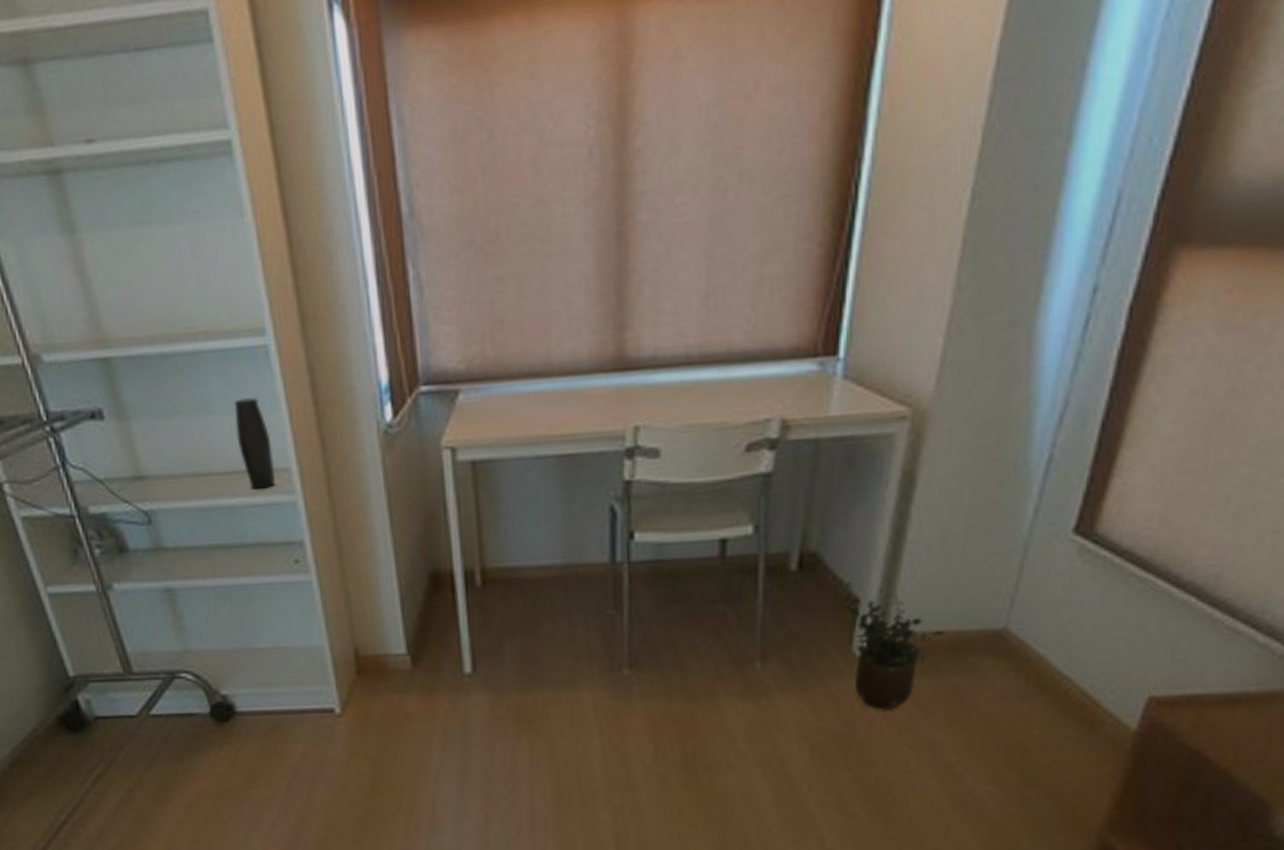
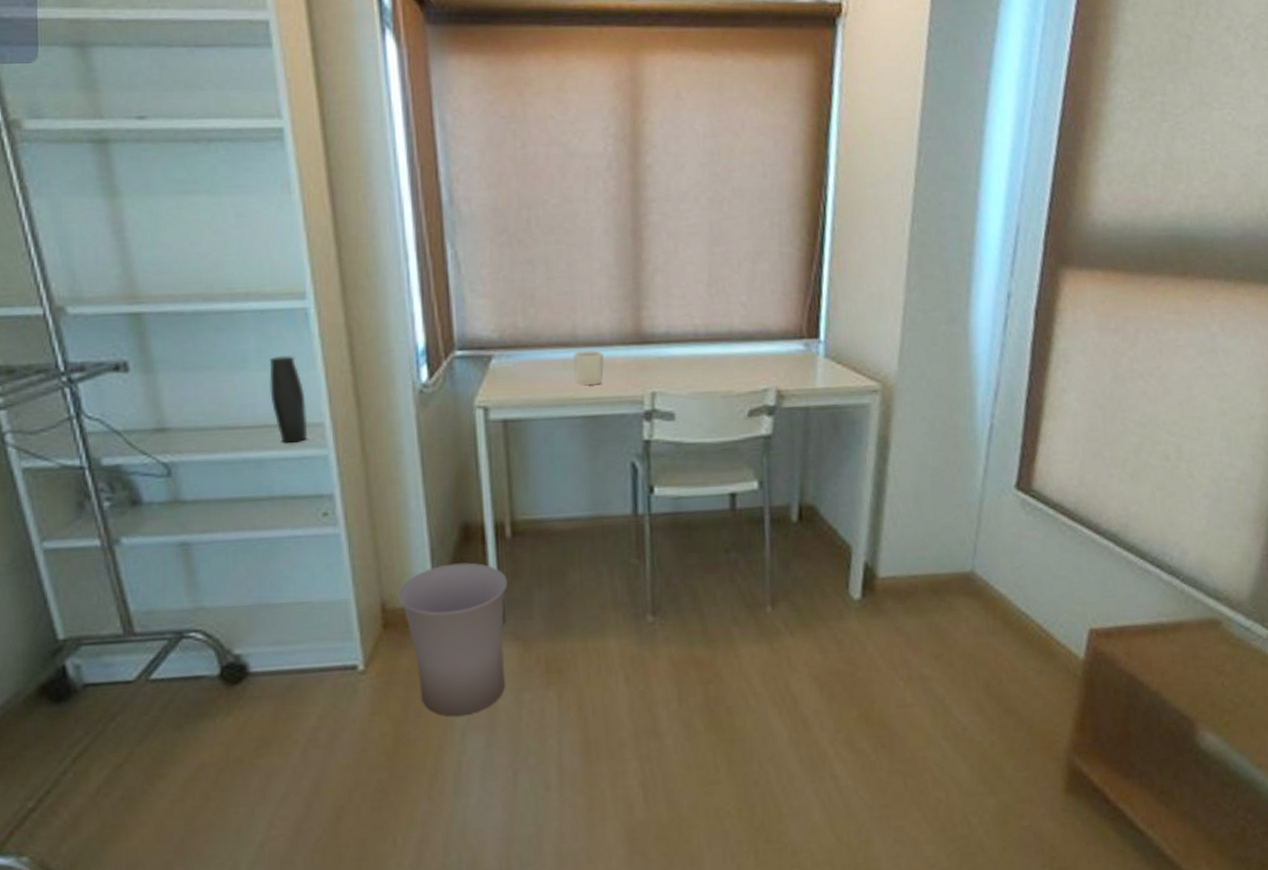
waste bin: none [369,611,478,761] -> present [397,562,508,717]
mug: none [547,380,581,421] -> present [573,350,604,386]
potted plant: present [844,582,946,710] -> none [838,531,925,648]

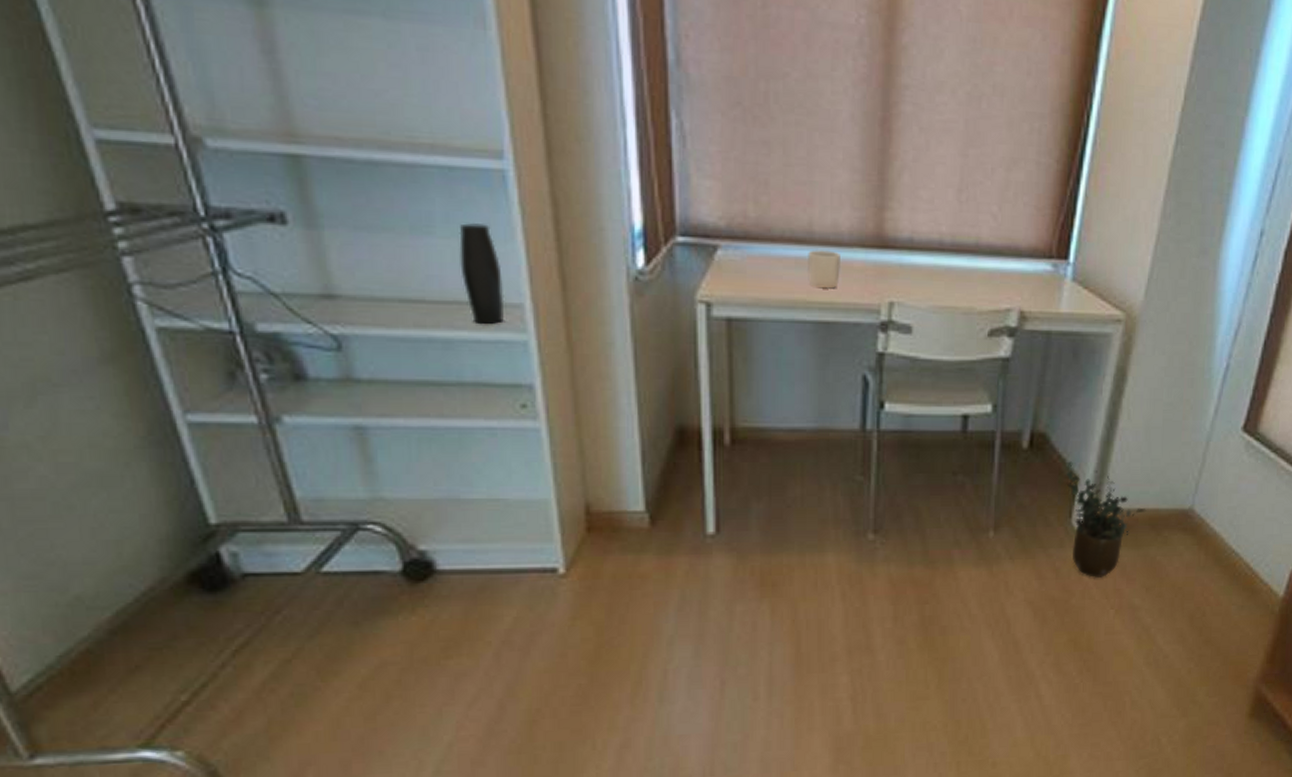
waste bin: present [397,562,508,717] -> none [603,468,724,625]
potted plant: none [838,531,925,648] -> present [1066,461,1146,578]

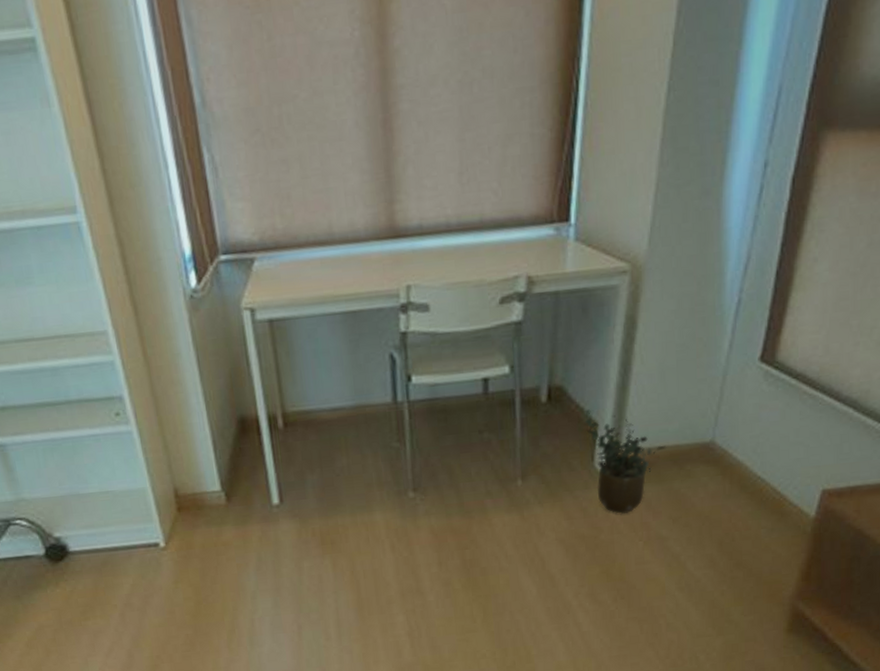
vase: present [459,223,505,325] -> none [51,269,94,352]
mug: present [808,250,840,289] -> none [331,247,361,283]

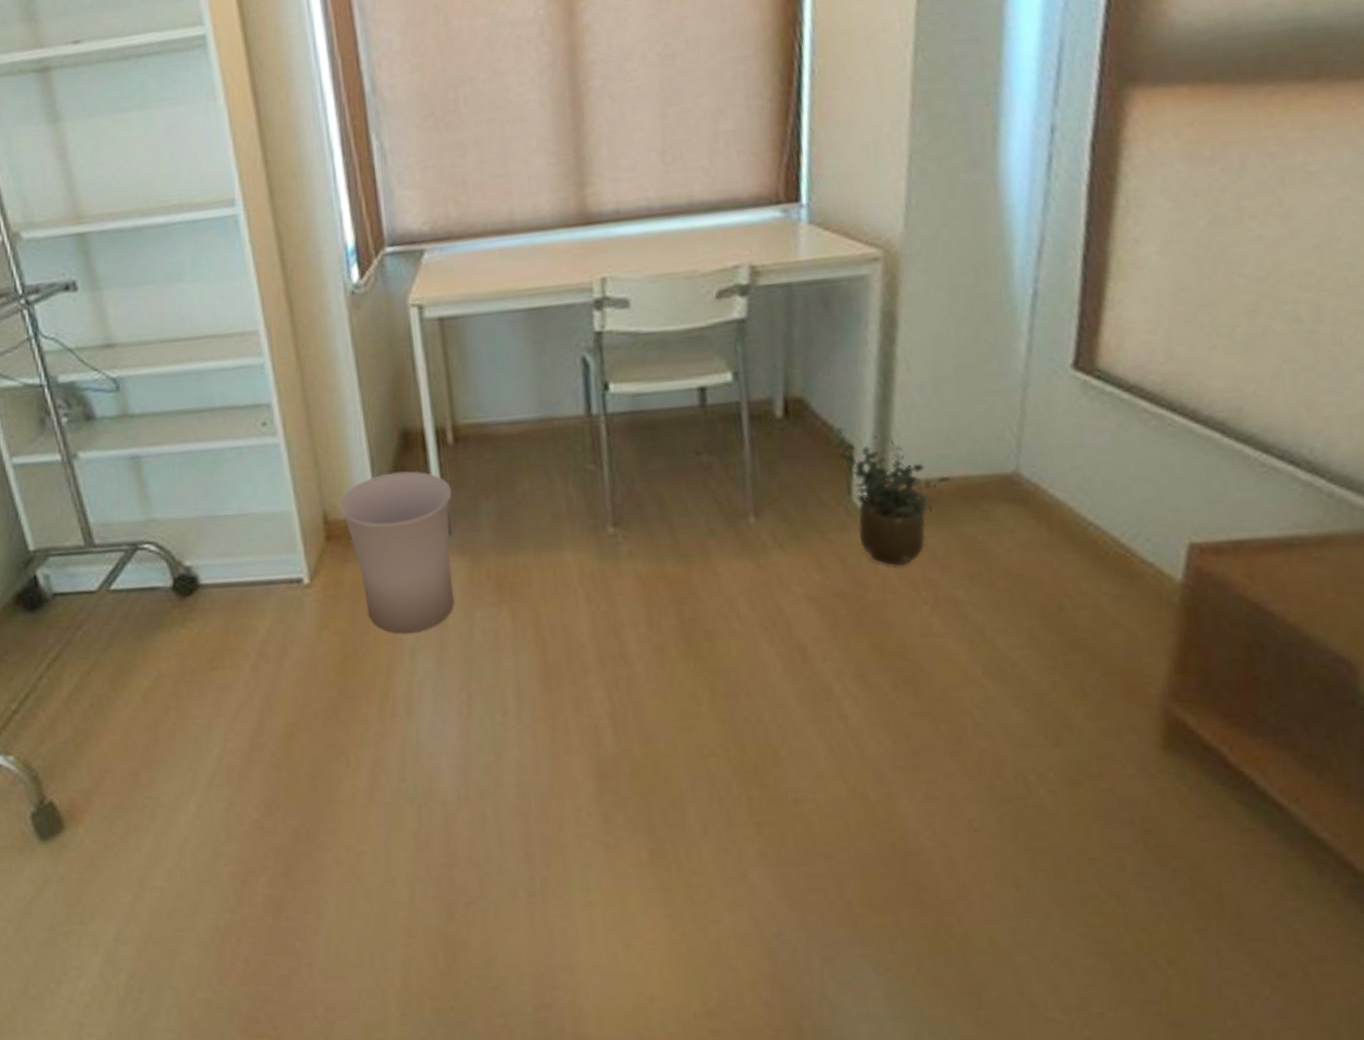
waste bin: none [187,451,286,583] -> present [339,471,454,634]

